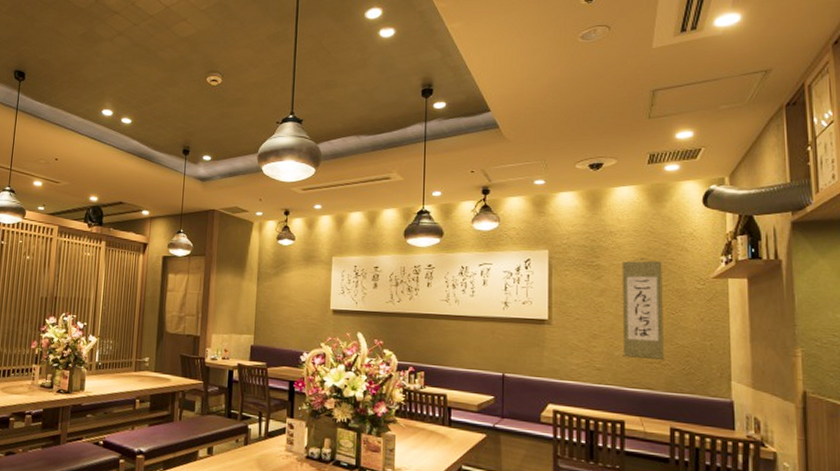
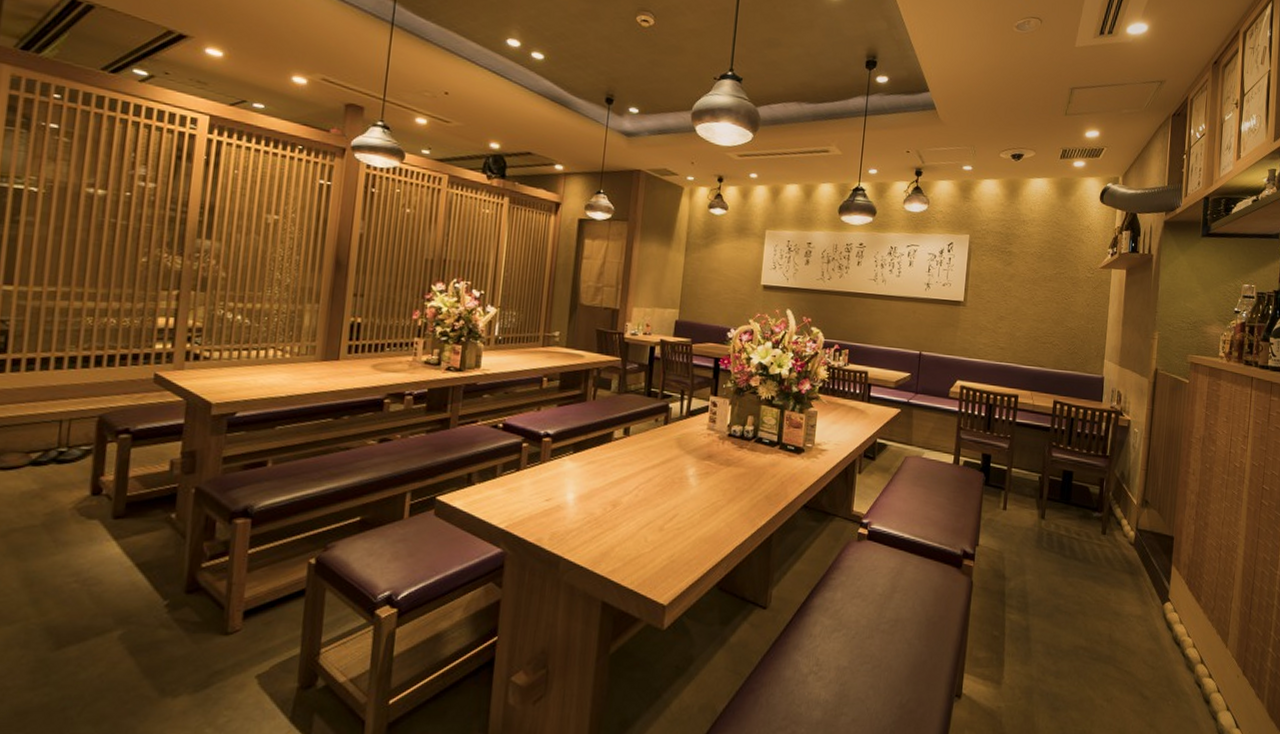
wall scroll: present [621,257,665,361] -> none [1022,246,1062,341]

